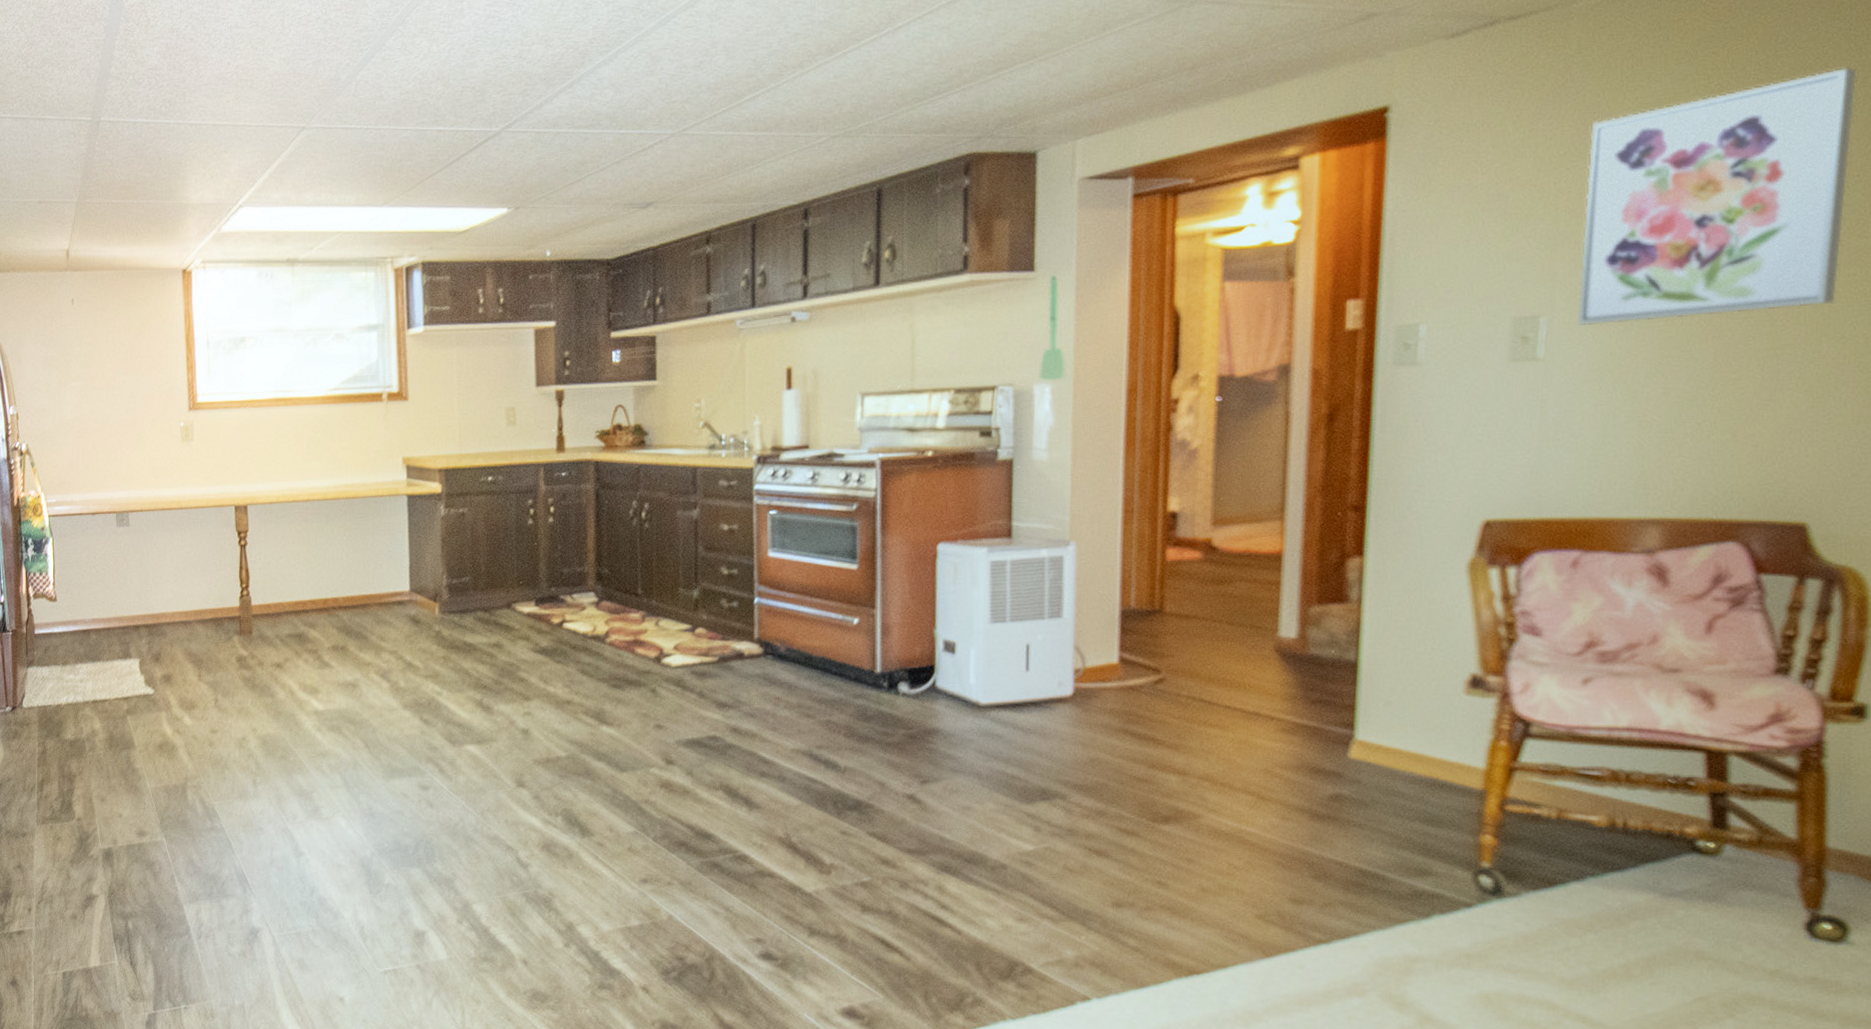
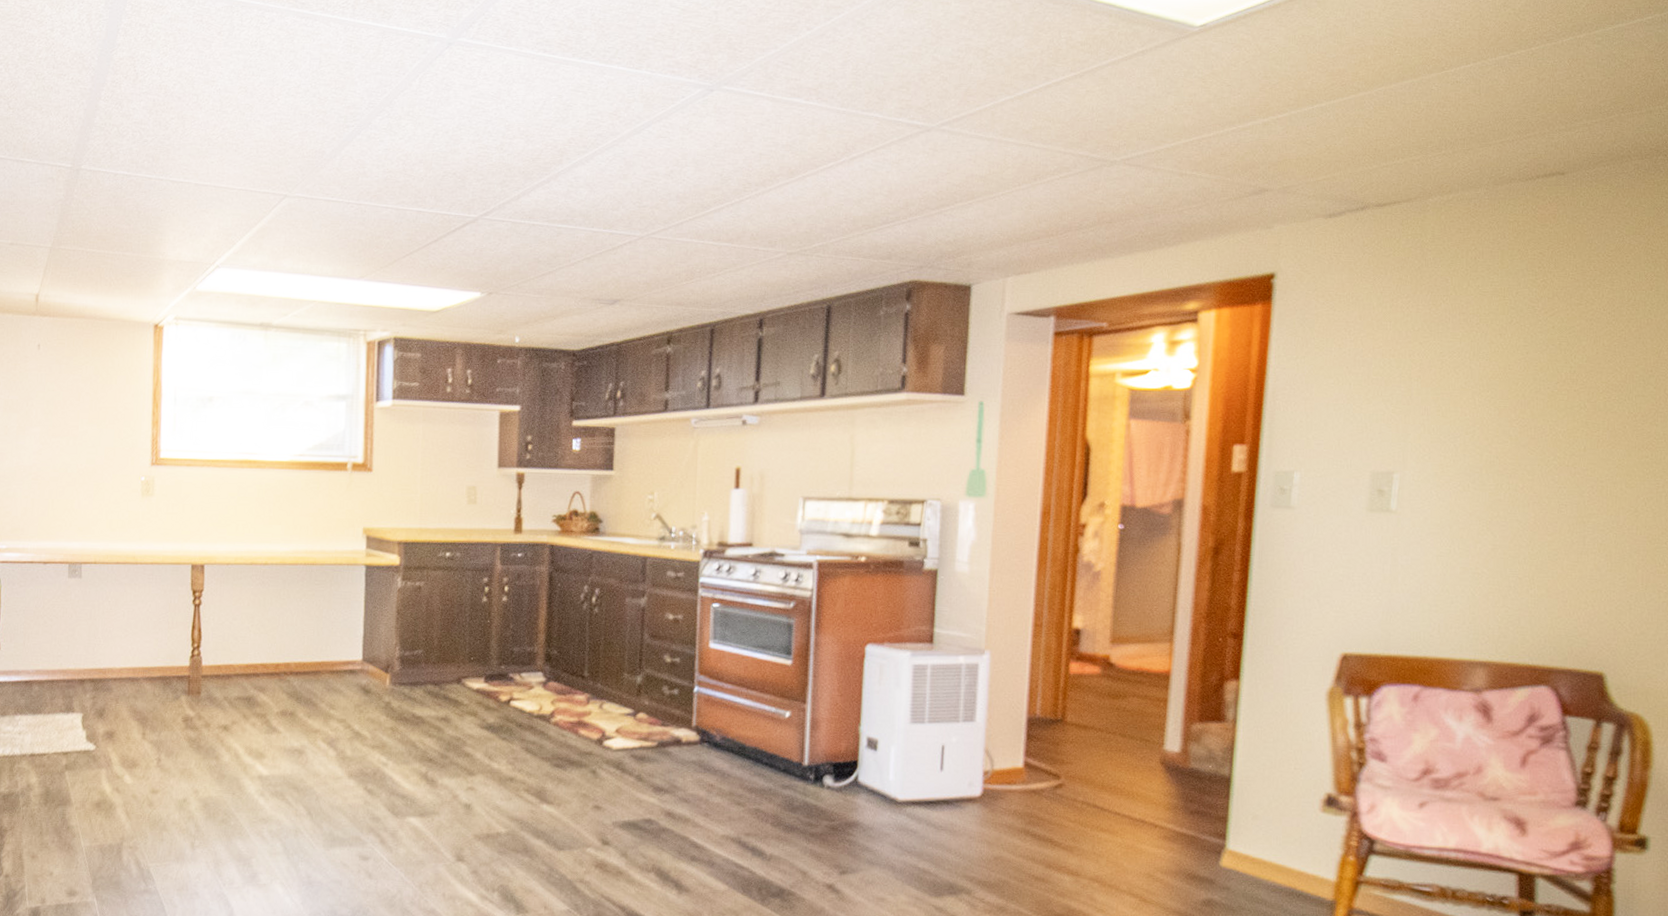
wall art: present [1577,66,1857,326] -> none [1424,276,1653,485]

